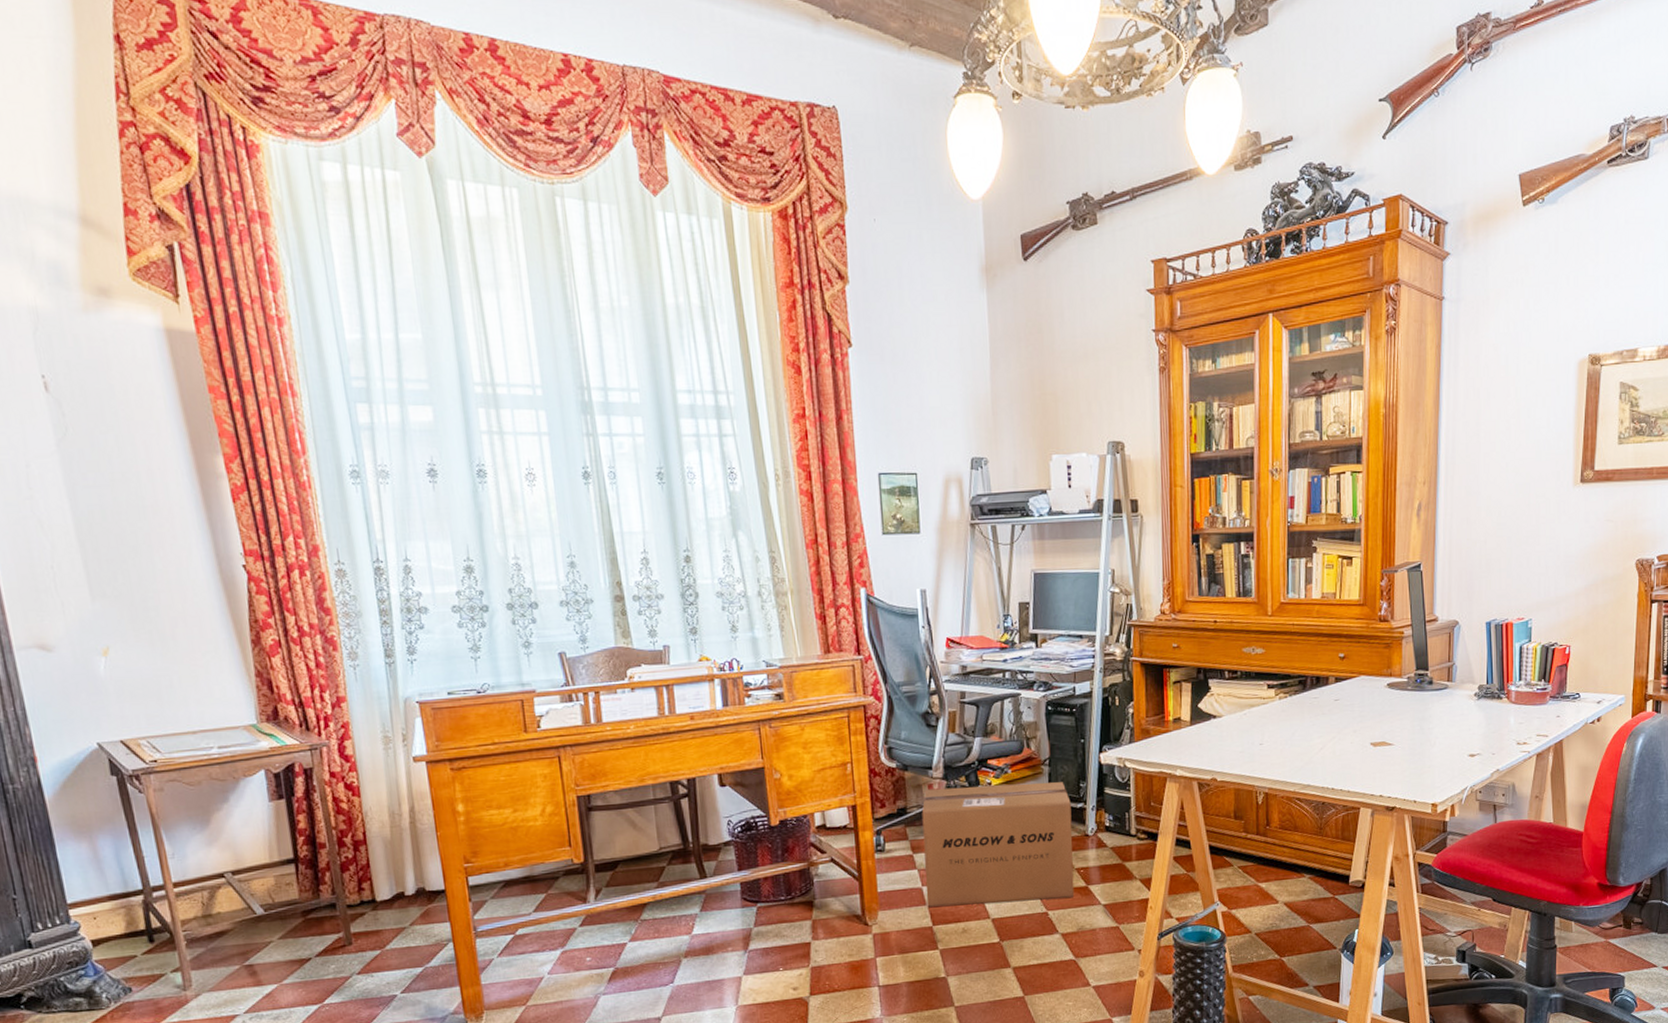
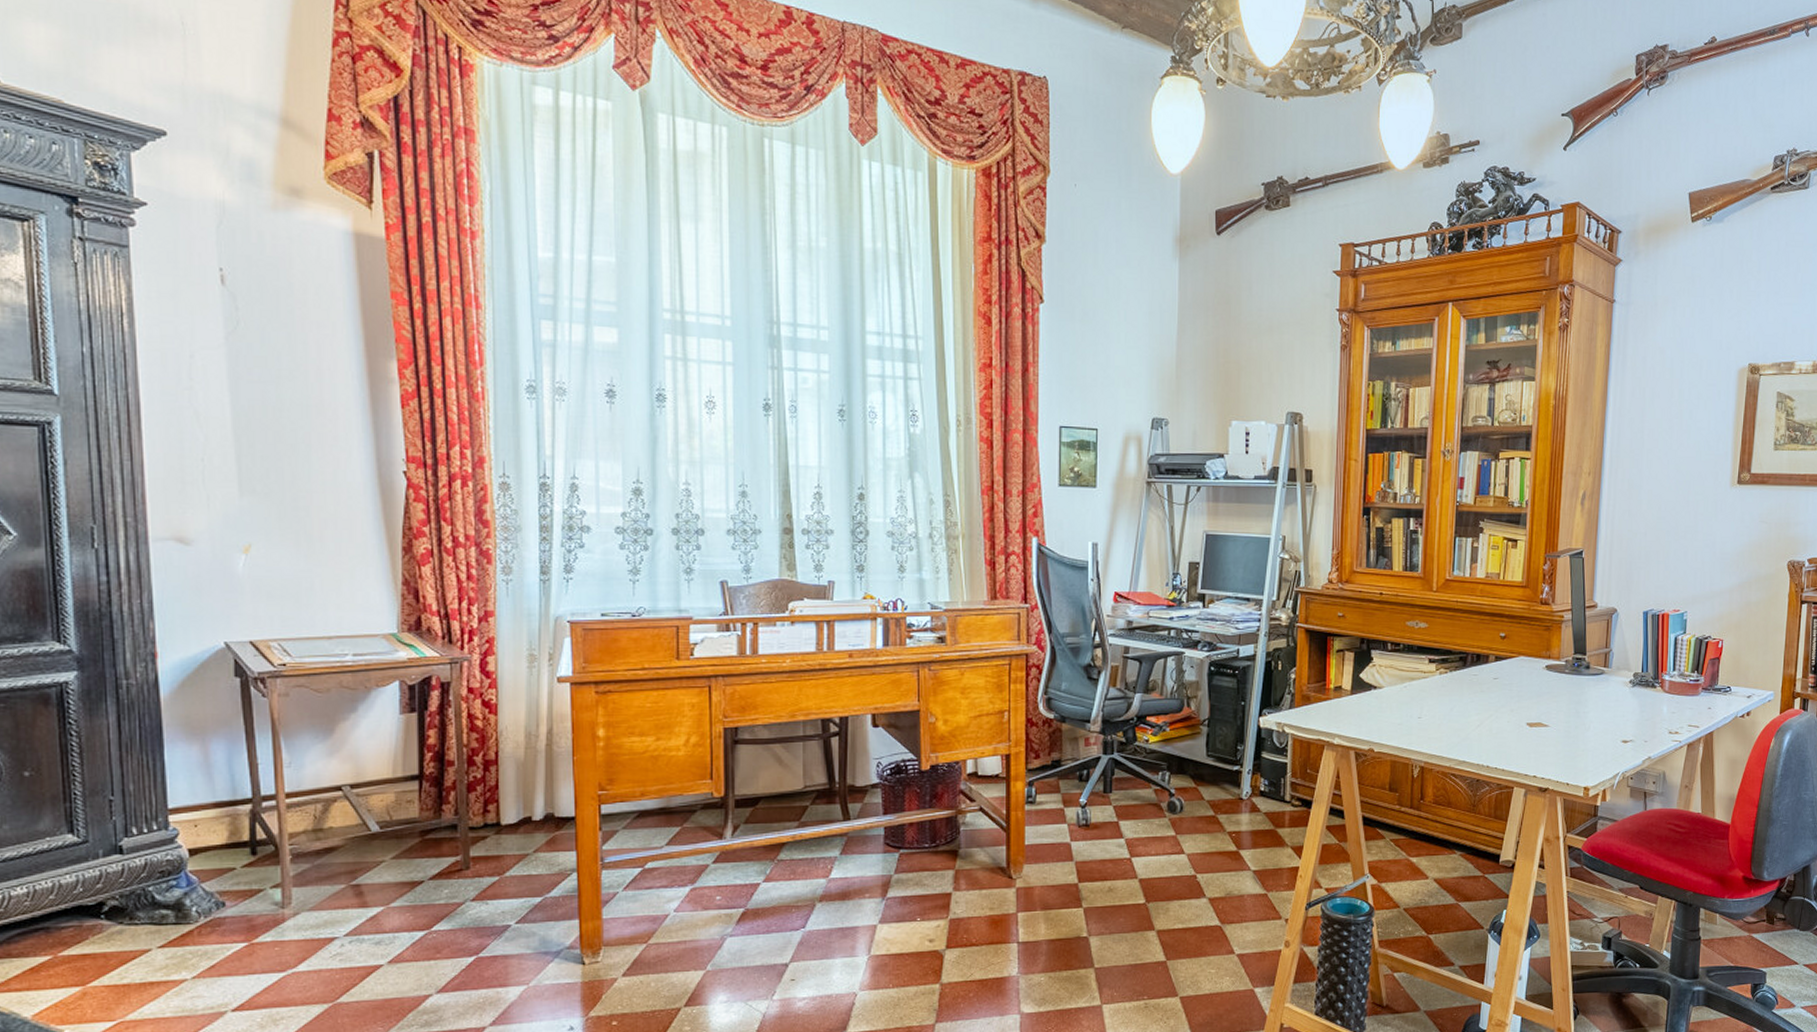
box: present [921,782,1075,908] -> none [1074,742,1227,864]

